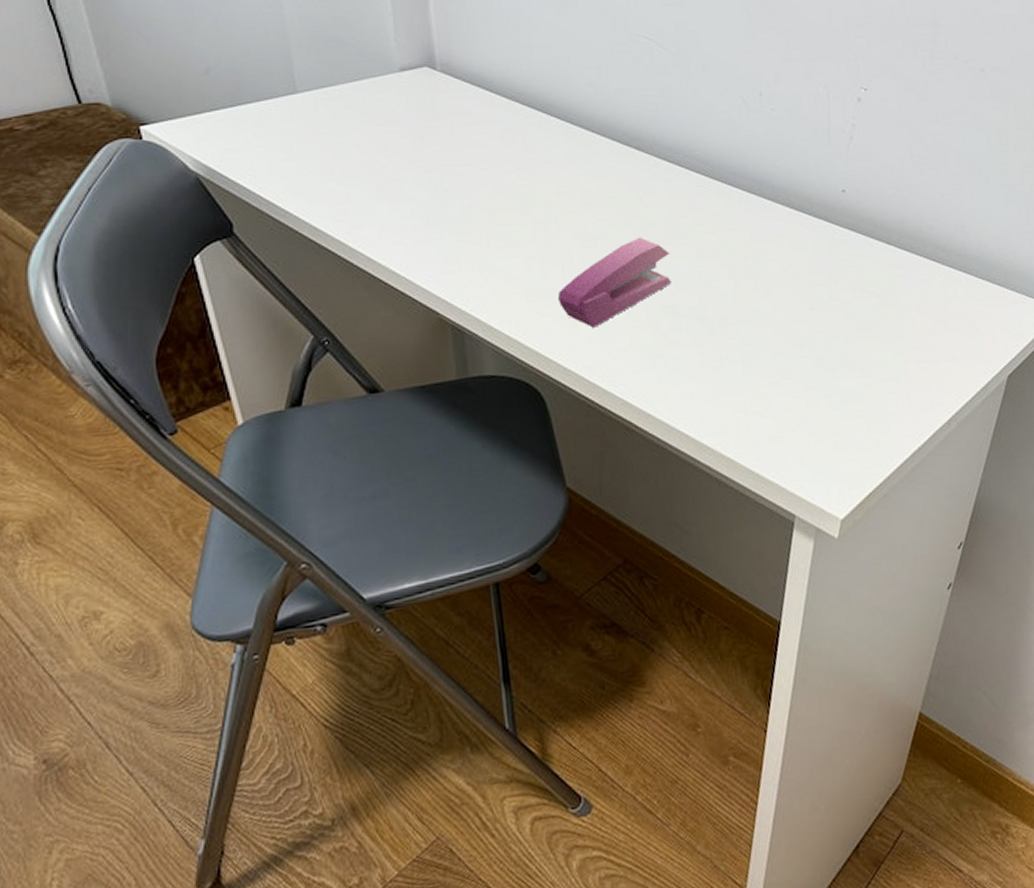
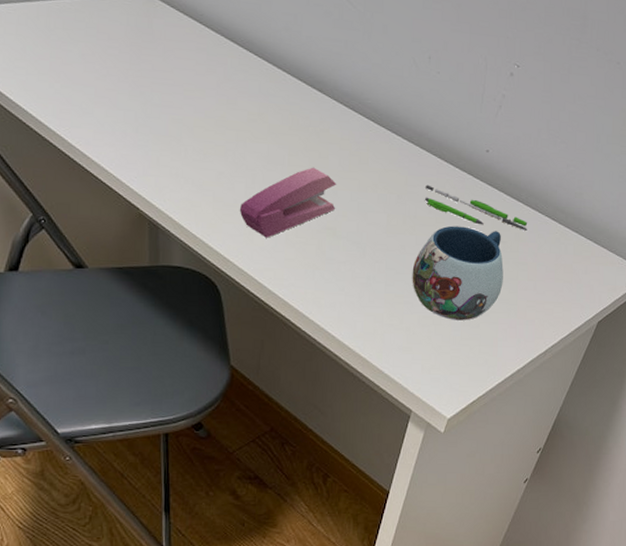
mug: none [772,283,885,397] -> present [412,225,504,321]
pen: none [776,239,905,279] -> present [425,184,528,231]

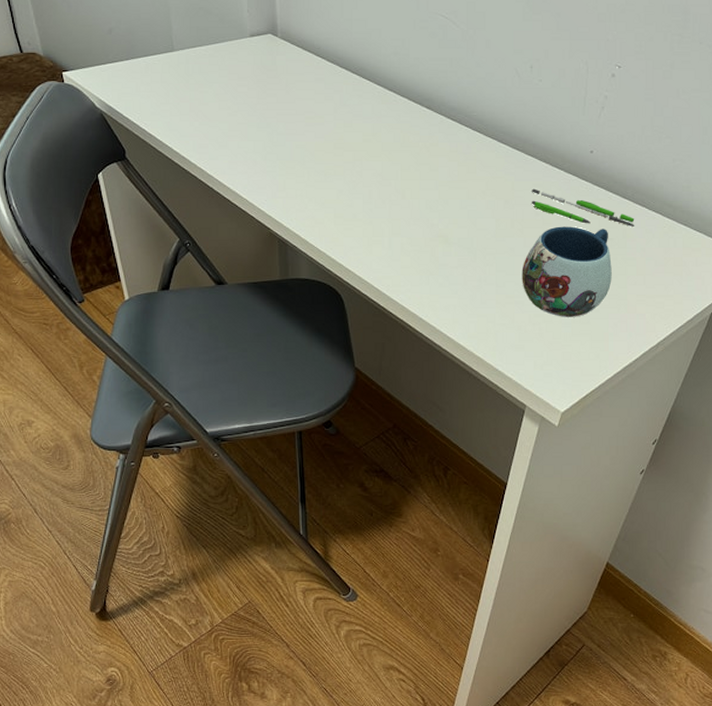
stapler: present [239,167,337,238] -> none [358,179,447,248]

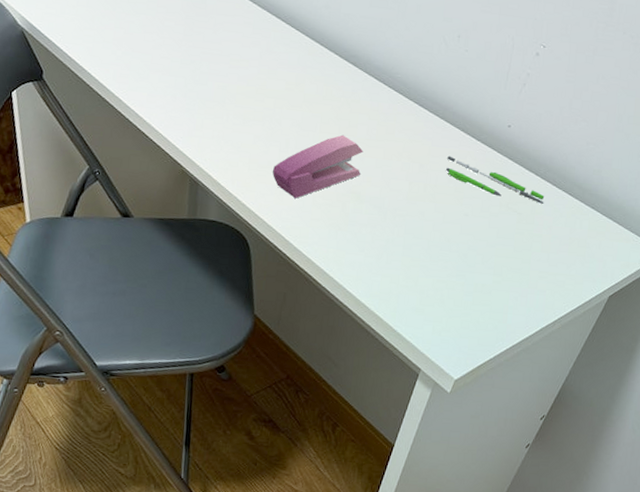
stapler: none [358,179,447,248] -> present [272,134,364,199]
mug: present [522,226,612,317] -> none [429,195,518,287]

